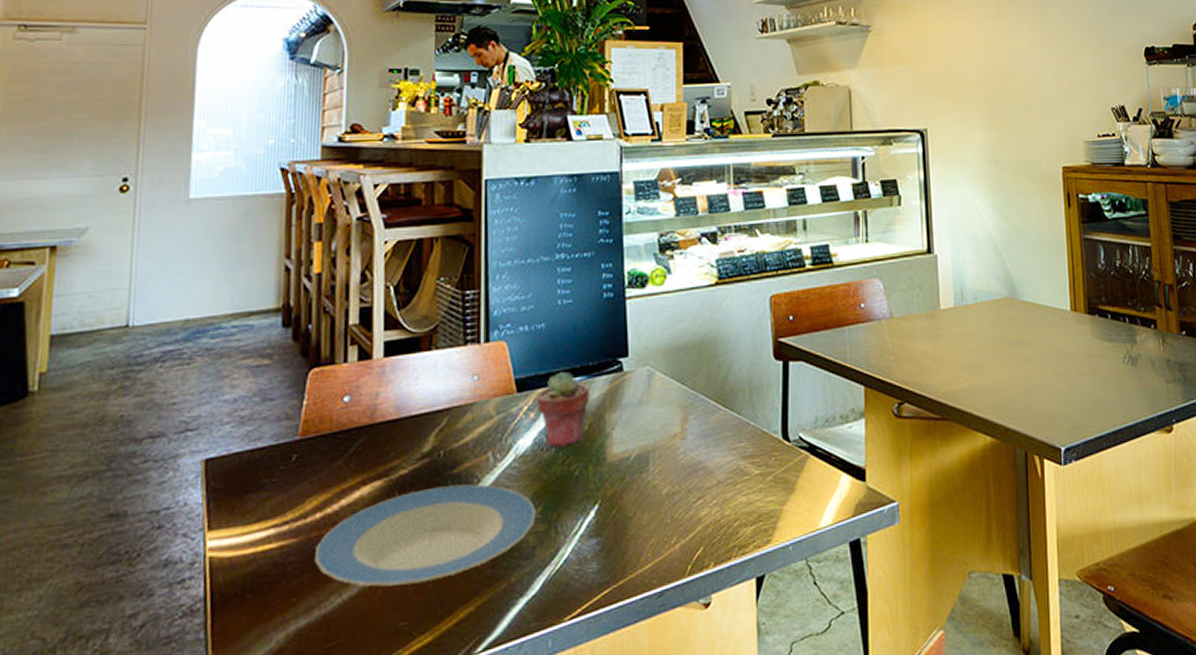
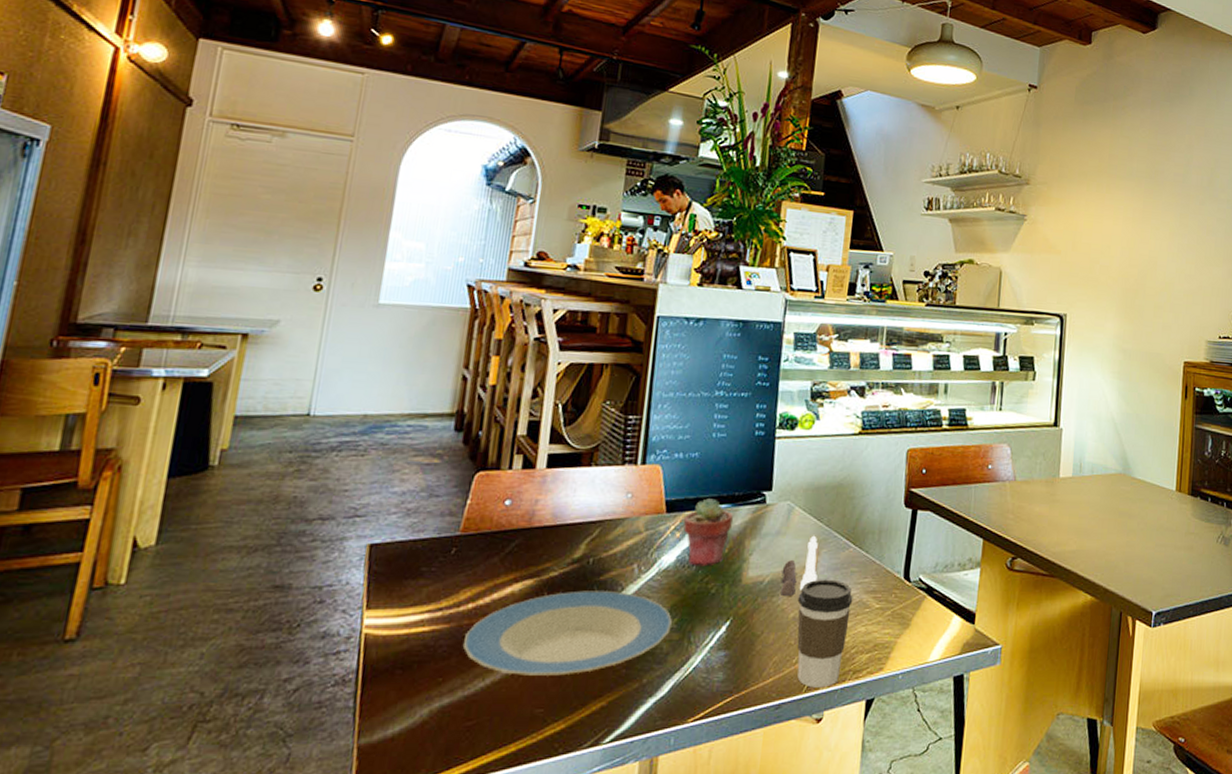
salt and pepper shaker set: none [649,401,688,471] -> present [779,535,818,596]
coffee cup: none [669,447,729,570] -> present [797,579,853,688]

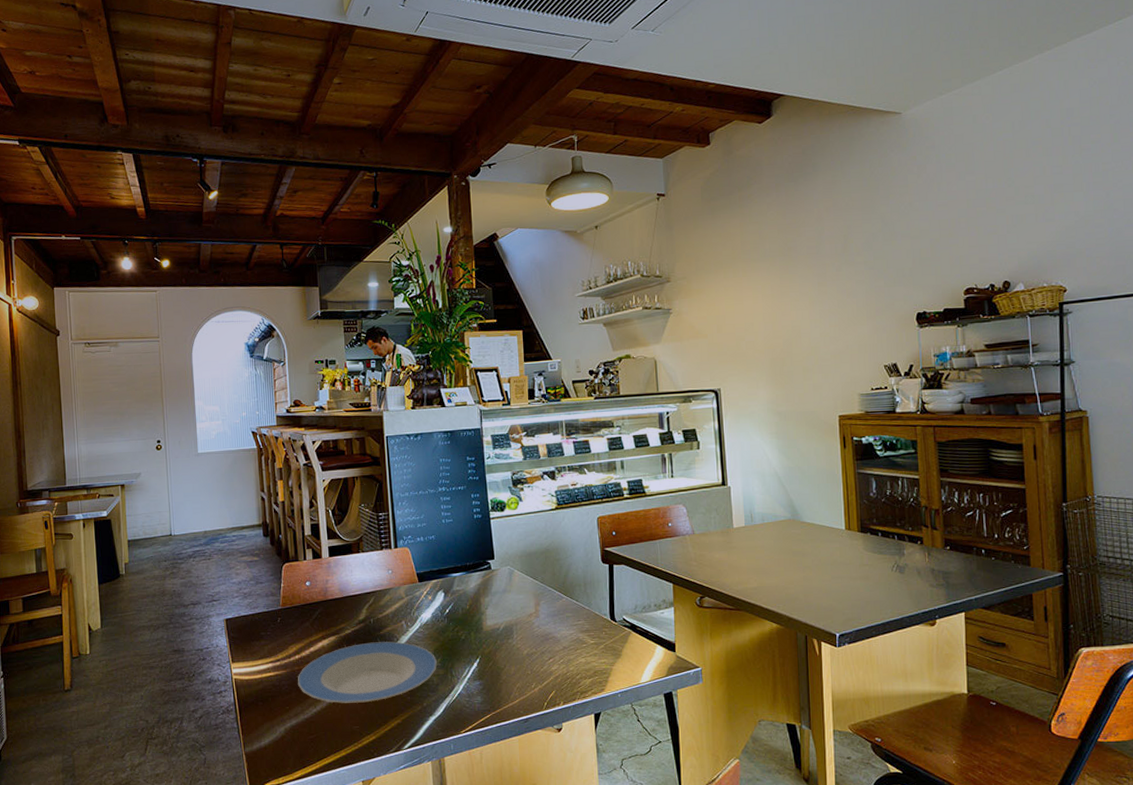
potted succulent: present [683,498,733,567] -> none [433,569,469,620]
salt and pepper shaker set: present [779,535,818,596] -> none [512,591,541,638]
coffee cup: present [797,579,853,688] -> none [528,623,572,706]

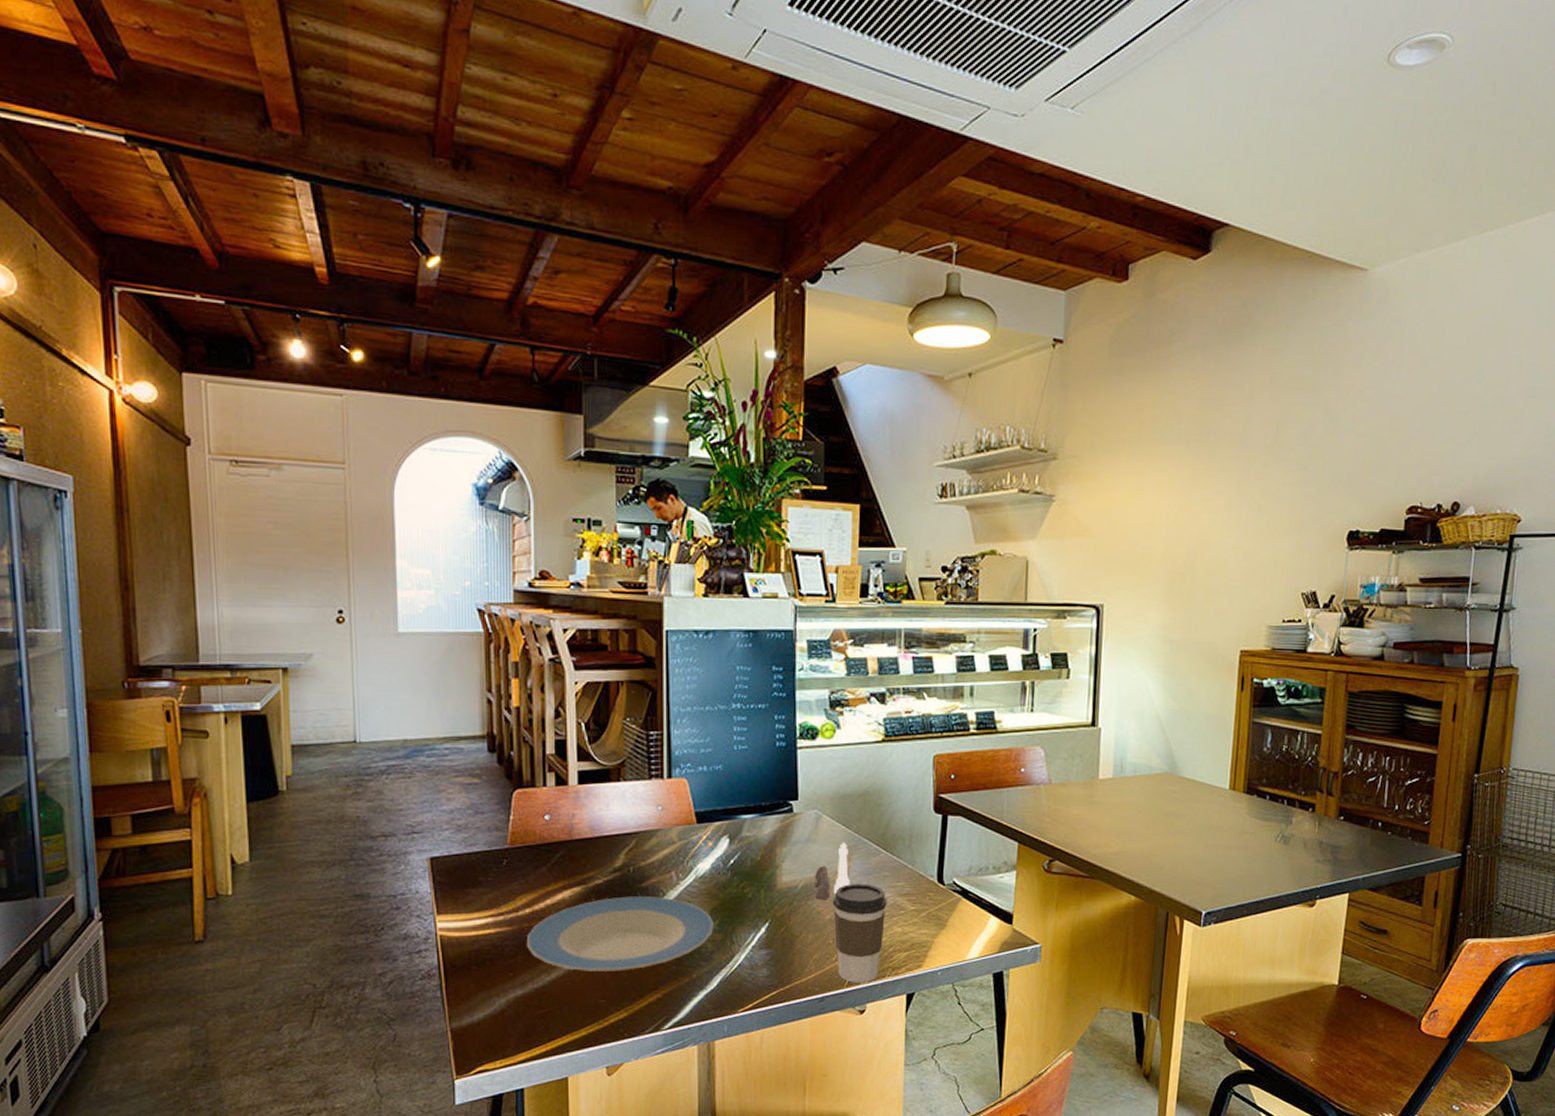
salt and pepper shaker set: none [512,591,541,638] -> present [814,842,850,899]
coffee cup: none [528,623,572,706] -> present [832,883,887,983]

